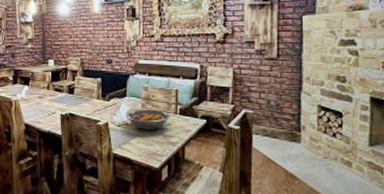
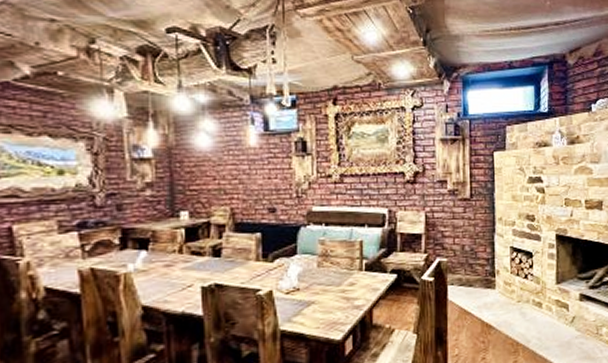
fruit bowl: present [127,109,170,130] -> none [298,267,354,295]

